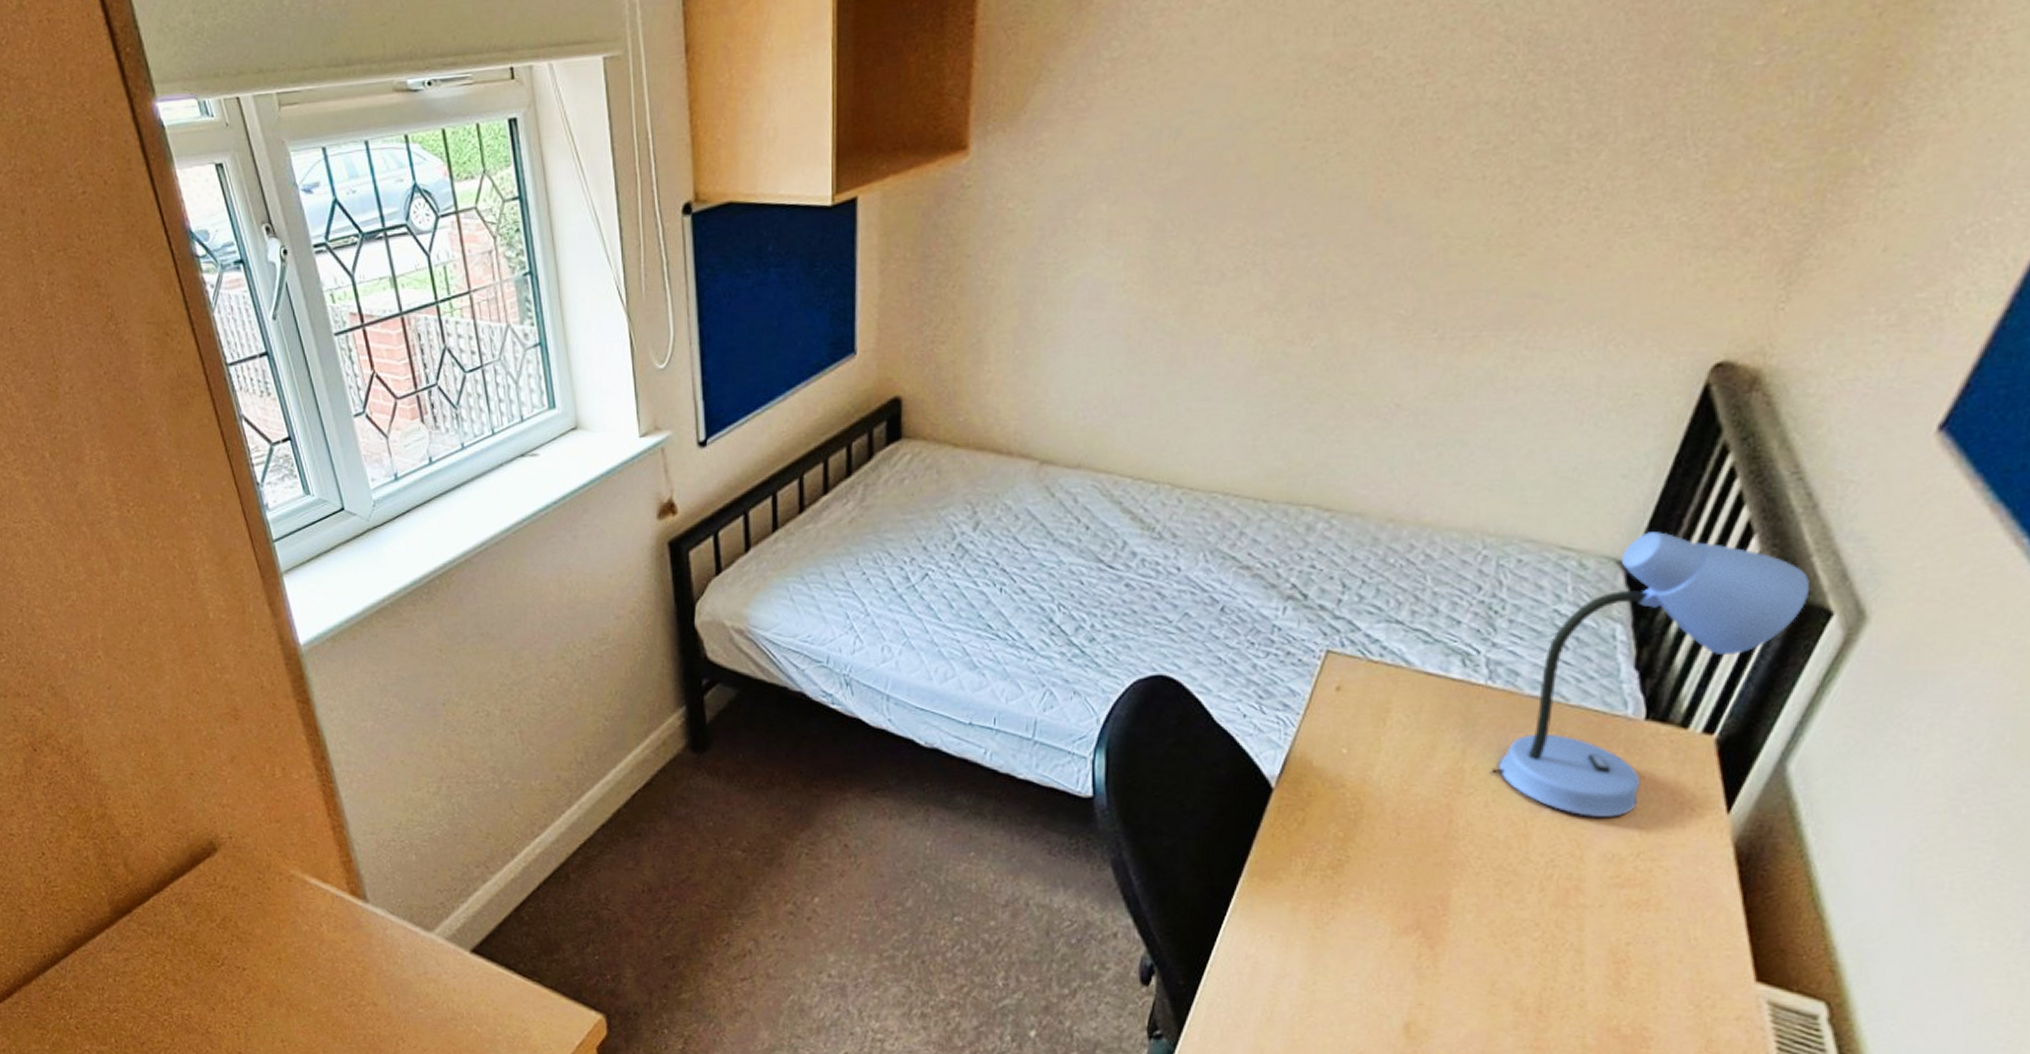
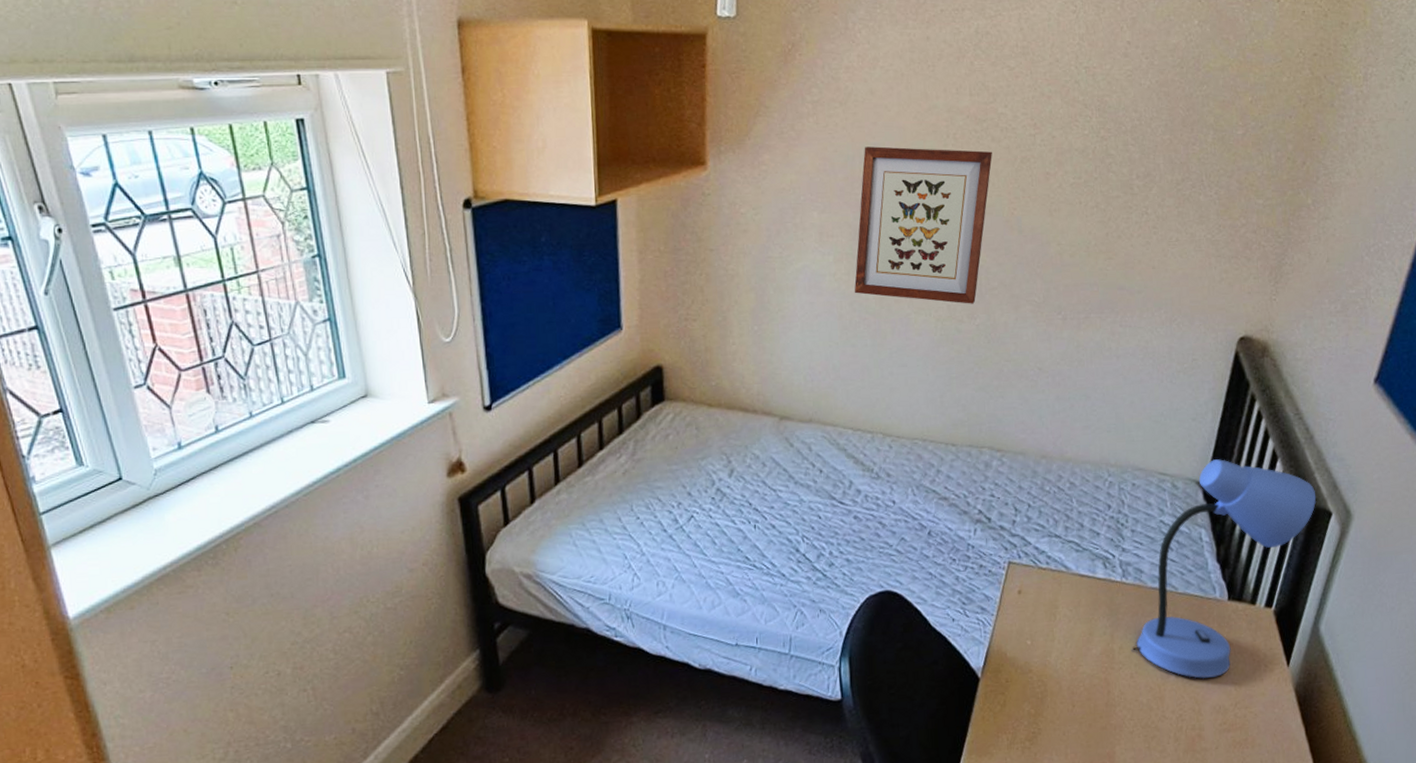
wall art: none [1147,111,1358,320] -> present [854,146,992,304]

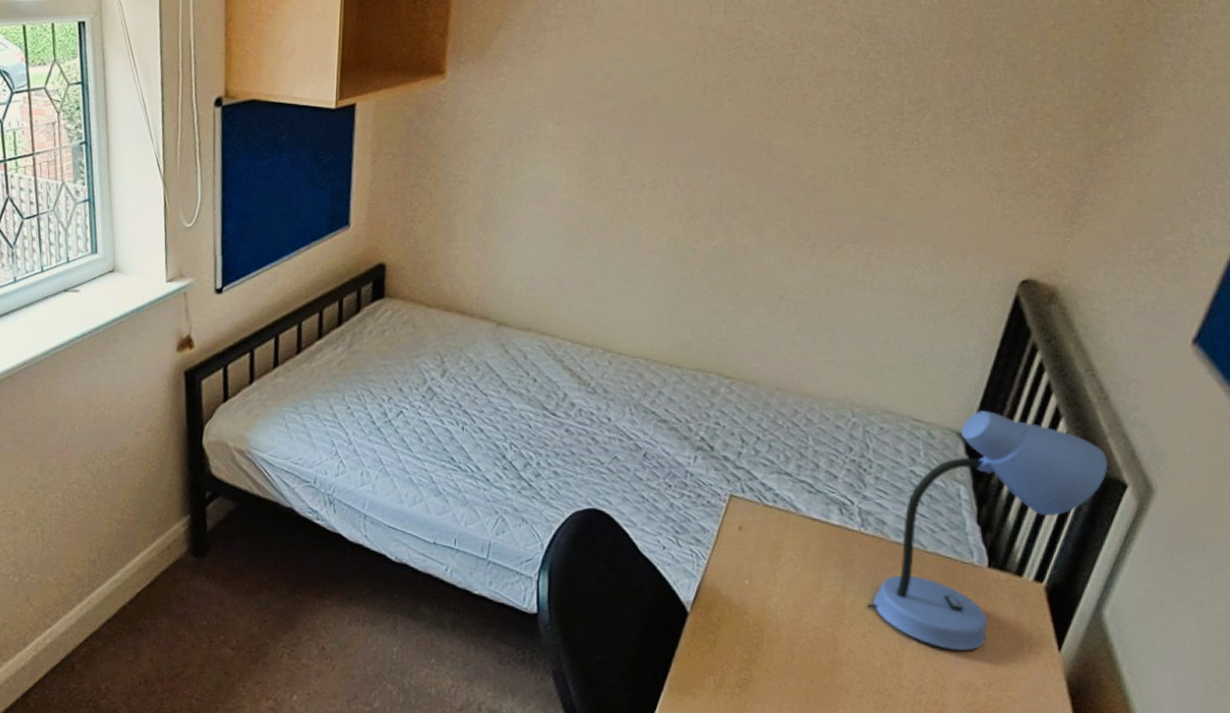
wall art: present [854,146,992,304] -> none [584,61,744,225]

